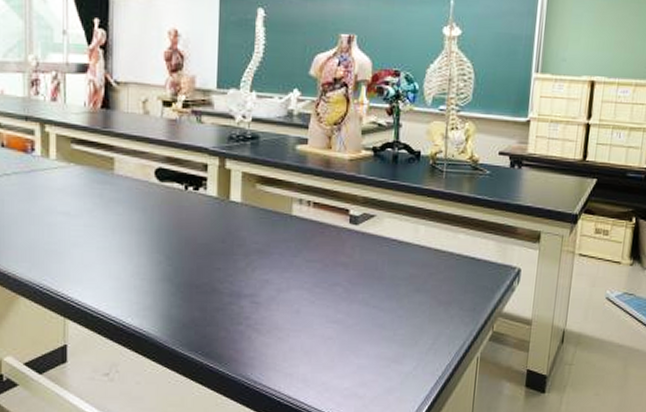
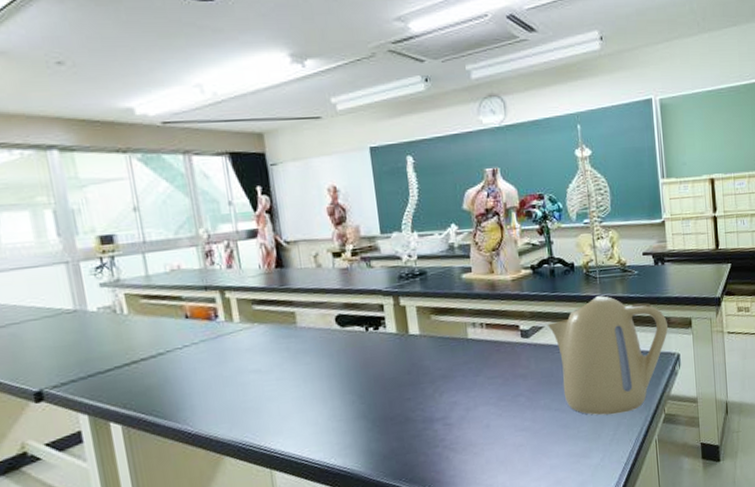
kettle: none [381,192,514,323] -> present [548,295,668,416]

